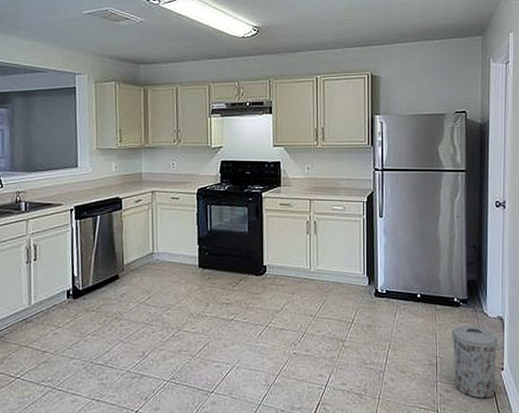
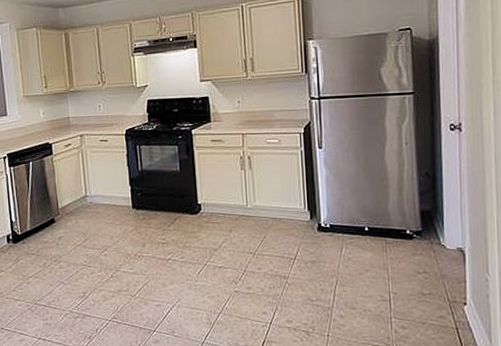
trash can: present [452,326,497,399] -> none [405,259,458,335]

